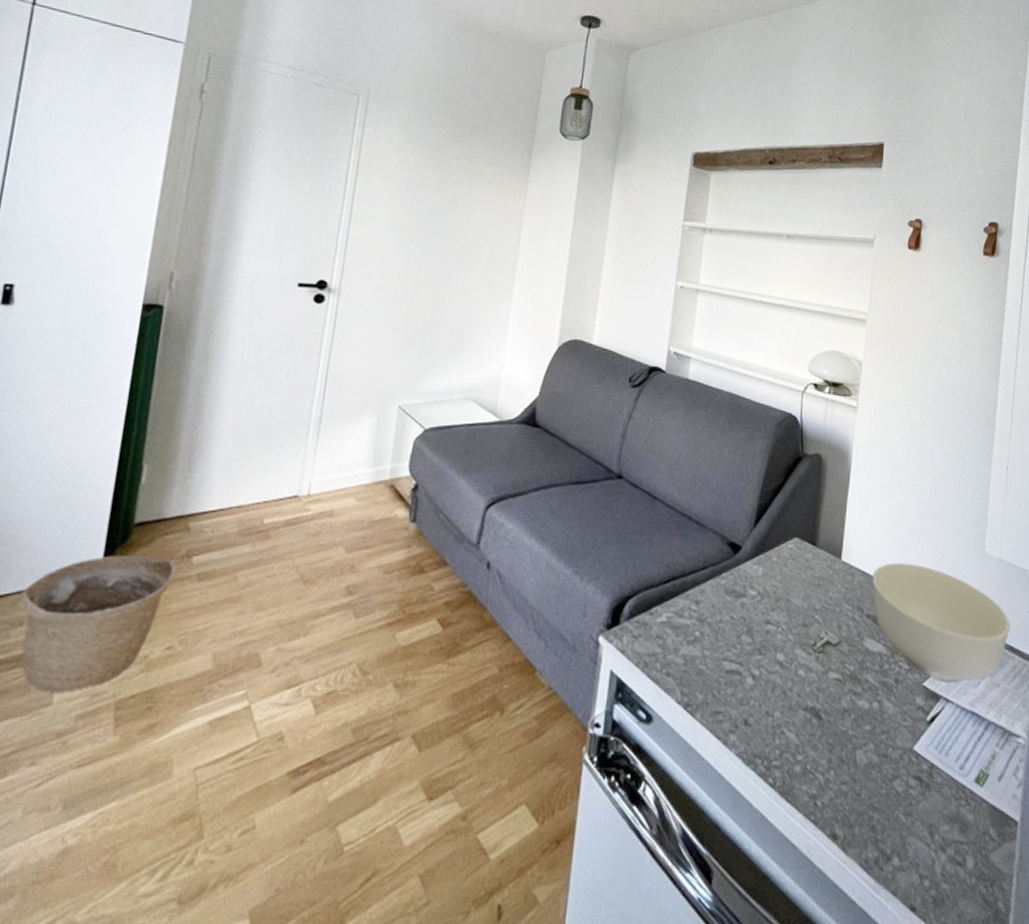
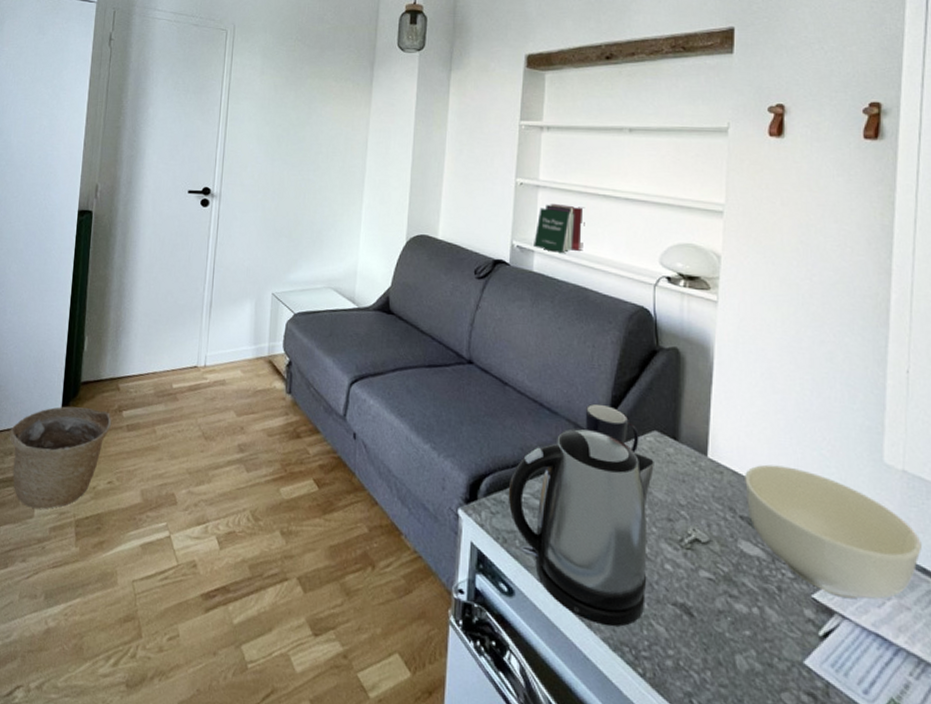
kettle: none [651,539,794,741] -> present [508,427,654,627]
books: none [690,309,742,359] -> present [534,204,585,253]
mug: none [731,513,781,562] -> present [585,403,639,454]

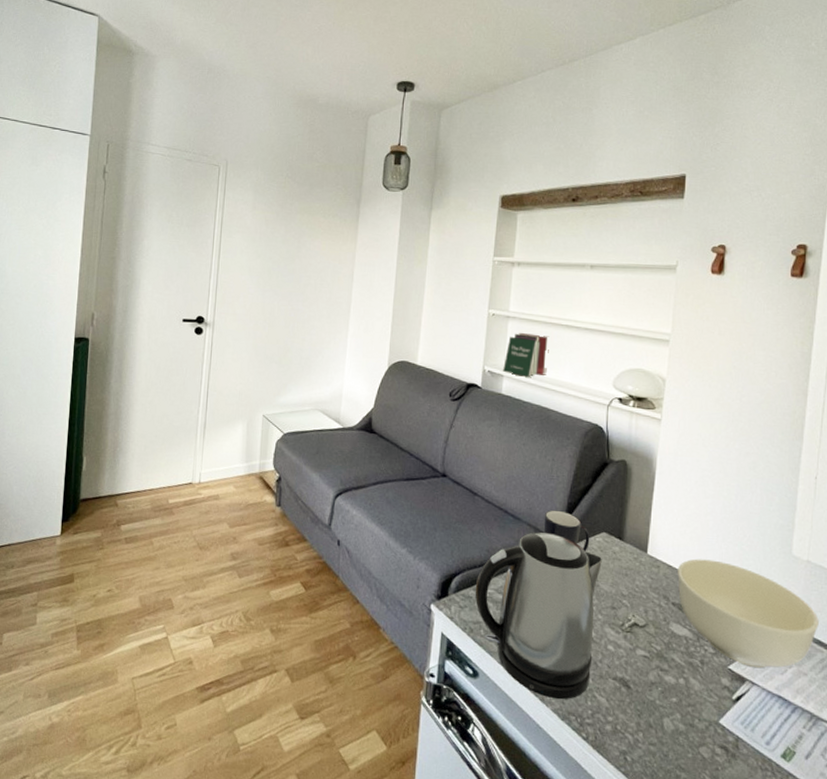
basket: present [9,406,112,509] -> none [10,522,111,617]

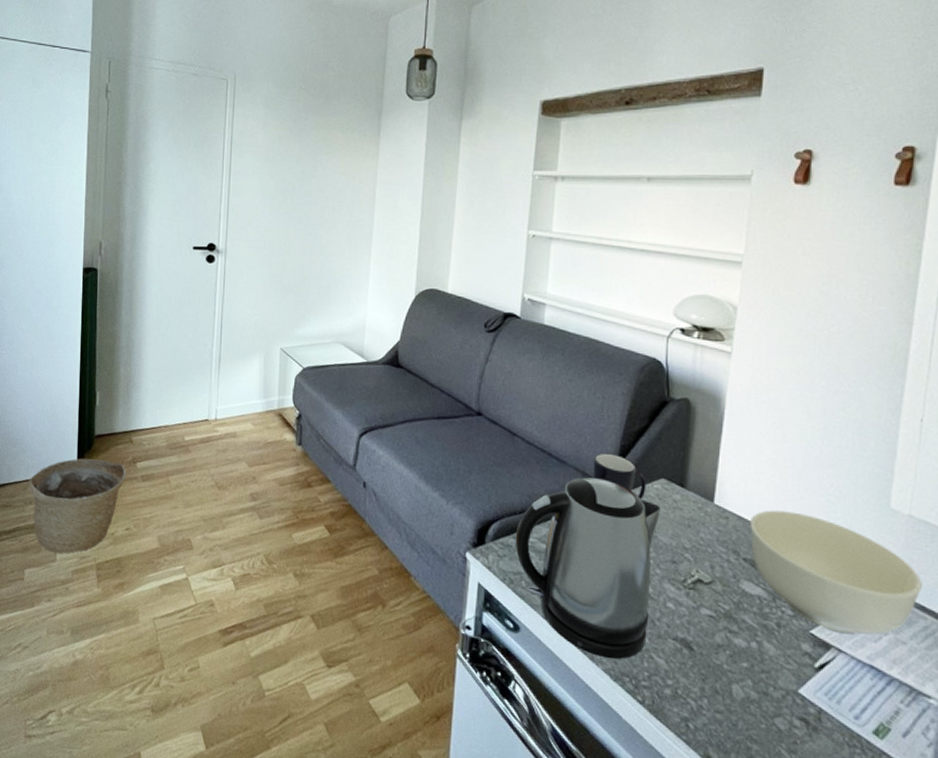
basket: none [10,522,111,617] -> present [28,458,127,554]
books: present [503,333,550,377] -> none [545,256,599,305]

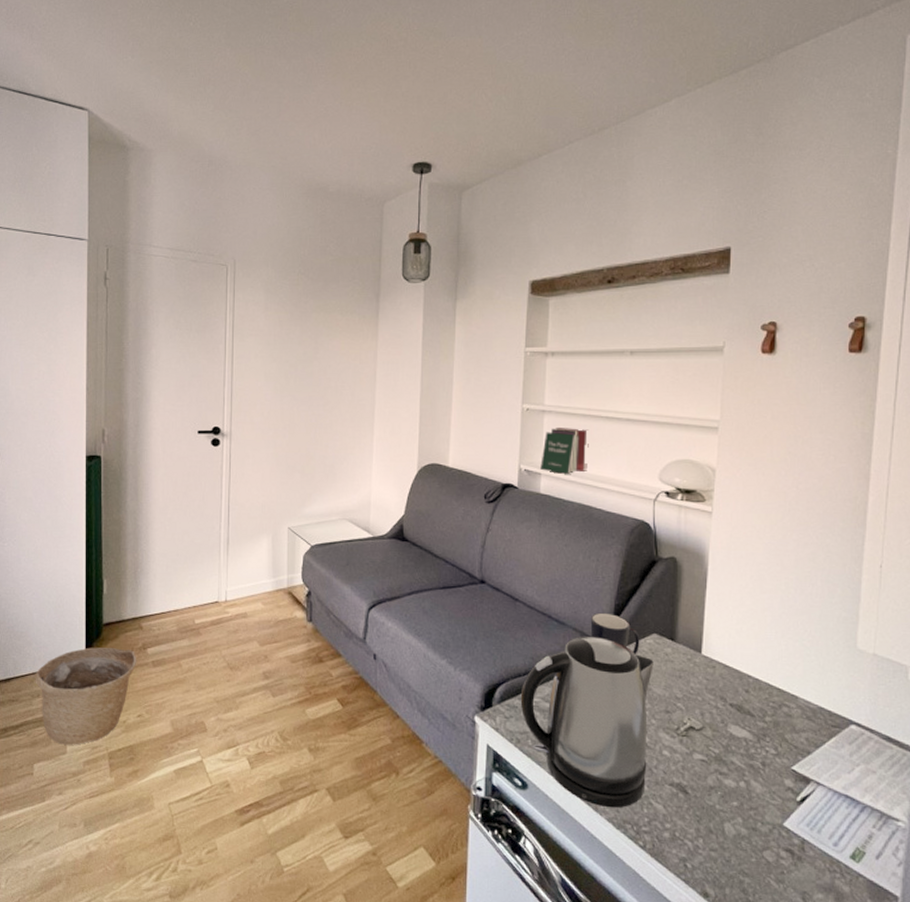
books: none [545,256,599,305] -> present [540,428,589,474]
bowl: present [750,510,922,635] -> none [735,657,887,768]

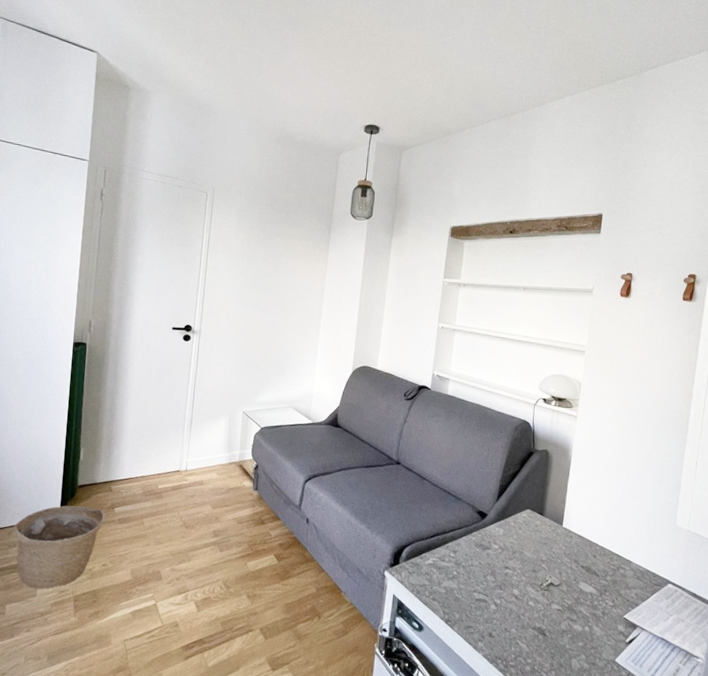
kettle: present [520,635,654,809] -> none [421,509,526,647]
books: present [540,428,589,474] -> none [449,343,489,380]
mug: present [590,612,640,656] -> none [480,491,517,526]

